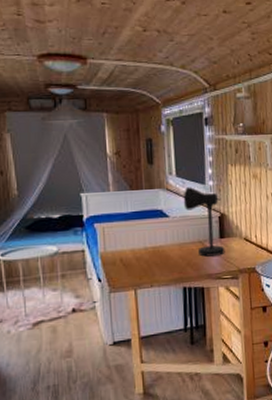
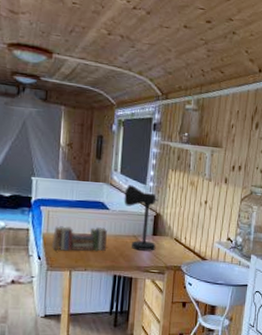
book: none [111,237,171,270] -> present [52,226,107,252]

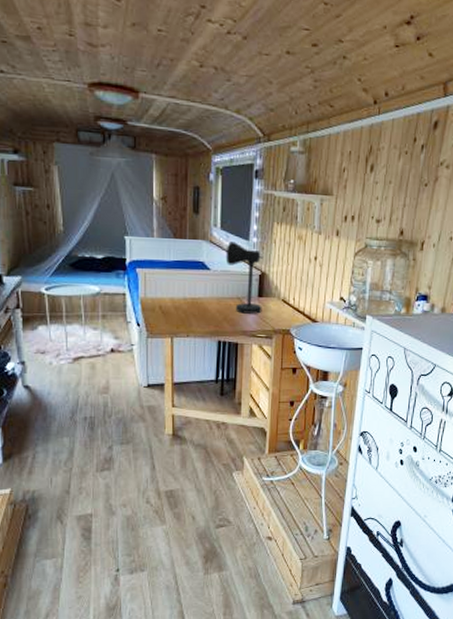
book: present [52,226,107,252] -> none [151,289,209,316]

